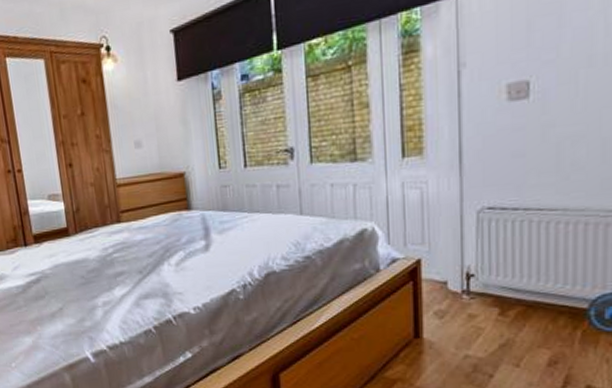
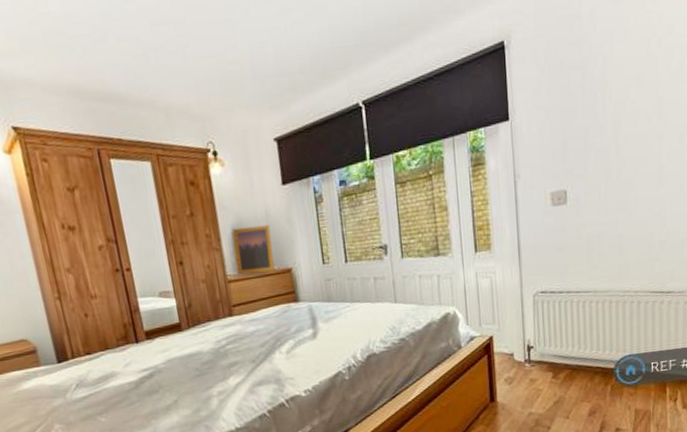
picture frame: none [122,124,166,179] -> present [231,224,275,275]

